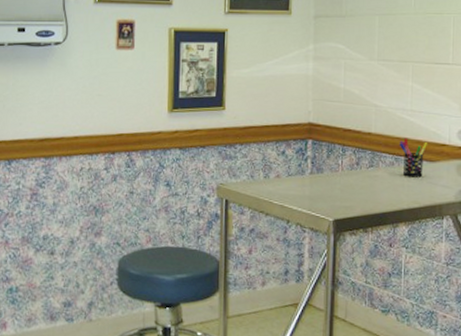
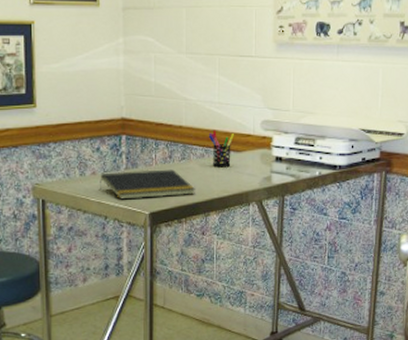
notepad: none [282,175,383,205] -> present [99,169,195,200]

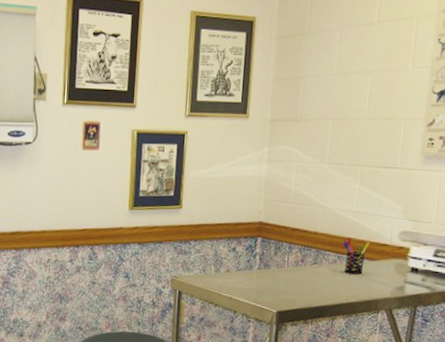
notepad: present [99,169,195,200] -> none [231,271,324,299]

